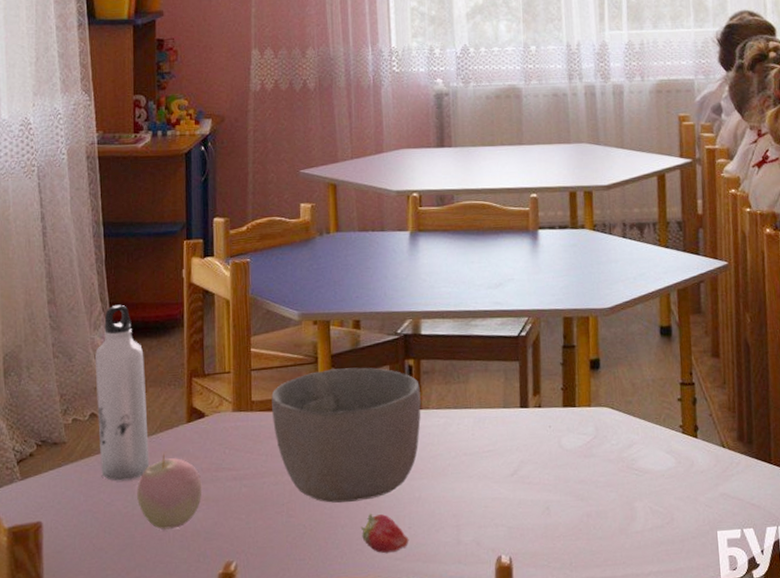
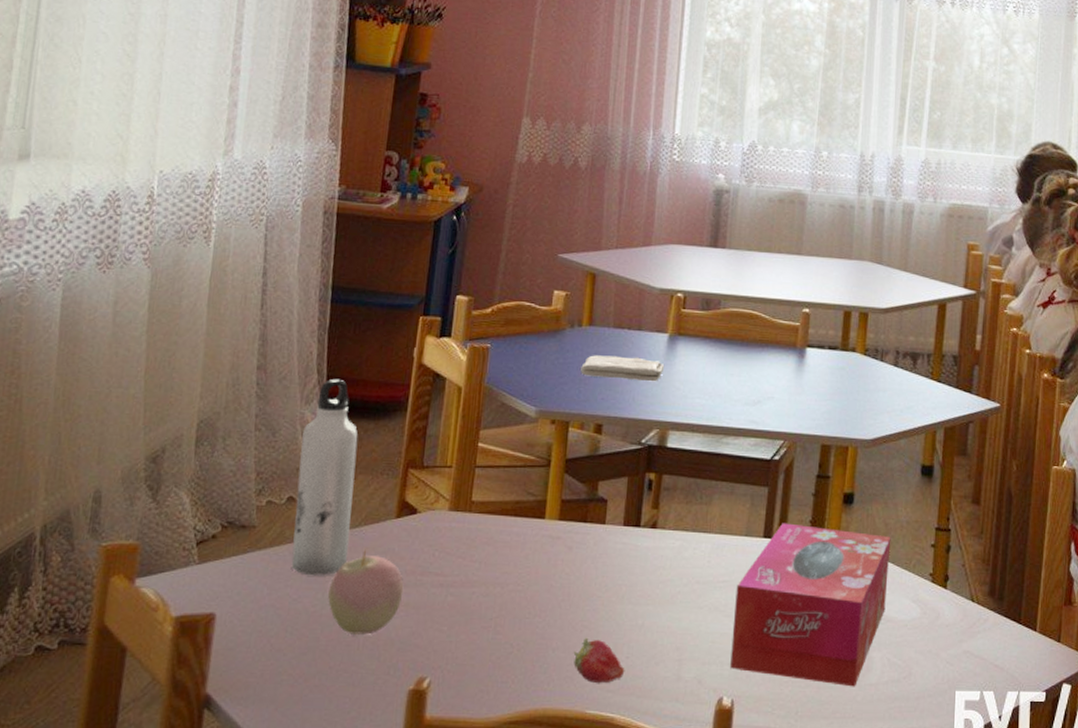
bowl: present [271,367,421,503] -> none [492,475,658,623]
washcloth: none [334,256,410,278] -> present [581,355,665,382]
tissue box: none [501,392,642,536] -> present [730,523,891,687]

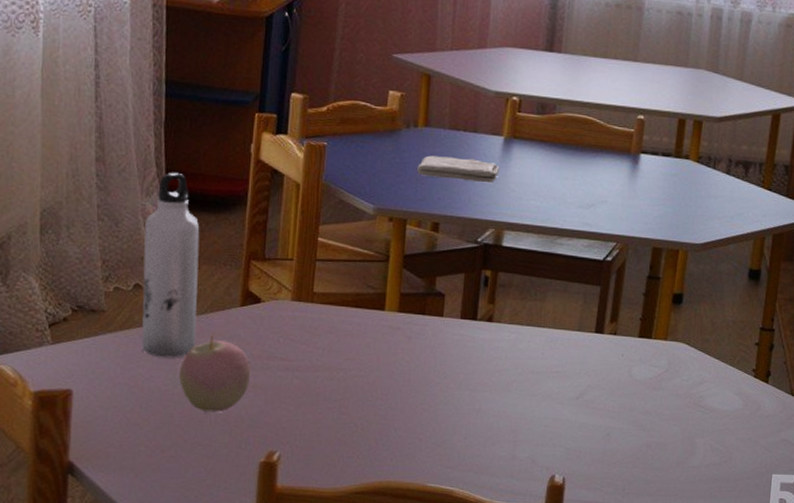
fruit: present [573,637,625,684] -> none [414,419,463,461]
tissue box: present [730,523,891,687] -> none [562,320,717,469]

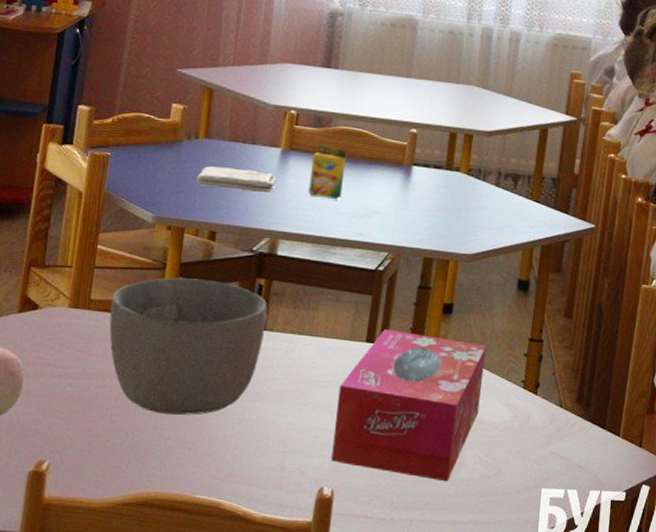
bowl: none [334,269,494,406] -> present [109,277,268,415]
crayon box: none [532,133,572,189] -> present [307,145,347,199]
tissue box: none [562,320,717,469] -> present [331,329,487,482]

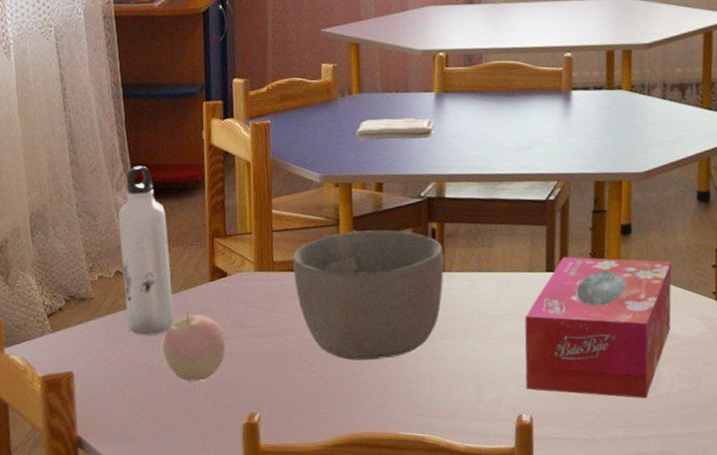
crayon box: present [307,145,347,199] -> none [467,83,503,136]

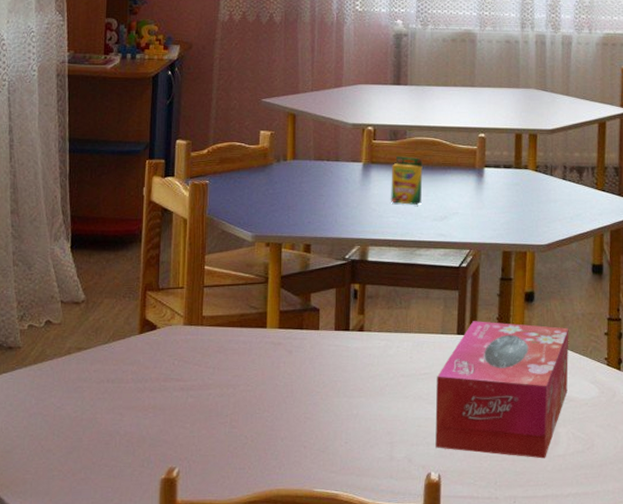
water bottle: present [118,165,175,336] -> none [53,218,102,387]
apple: present [163,311,226,382] -> none [87,362,150,435]
bowl: present [293,230,444,361] -> none [222,289,364,416]
washcloth: present [356,117,435,140] -> none [288,184,361,205]
crayon box: none [467,83,503,136] -> present [390,156,423,205]

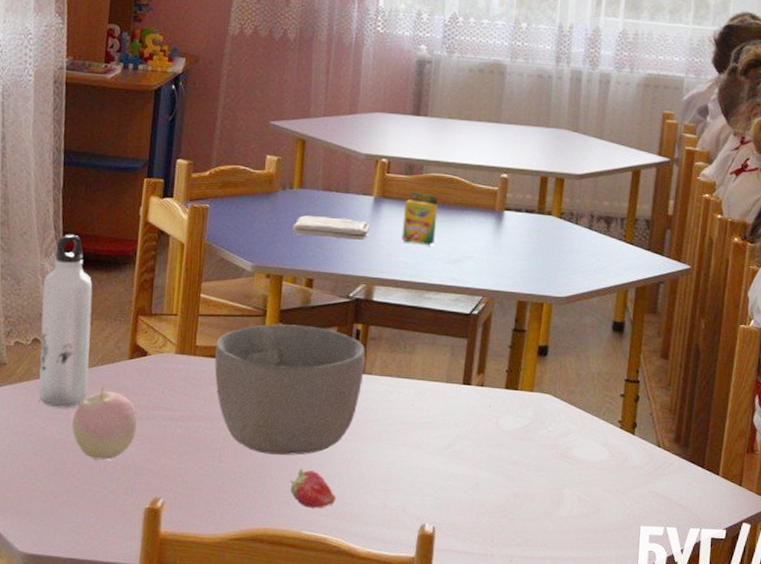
water bottle: none [53,218,102,387] -> present [38,234,93,408]
apple: none [87,362,150,435] -> present [72,386,138,460]
bowl: none [222,289,364,416] -> present [214,324,365,455]
washcloth: none [288,184,361,205] -> present [292,215,371,241]
fruit: none [299,427,345,466] -> present [289,468,337,509]
tissue box: present [435,321,569,459] -> none [432,372,583,520]

